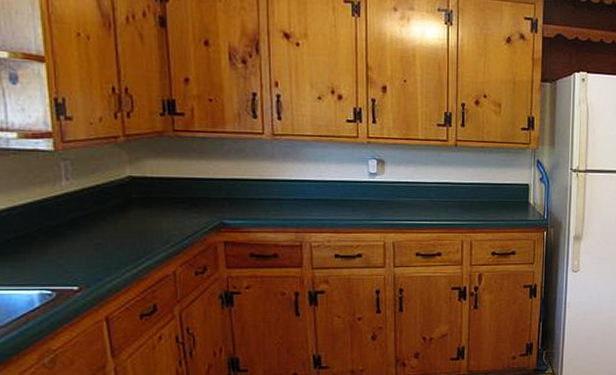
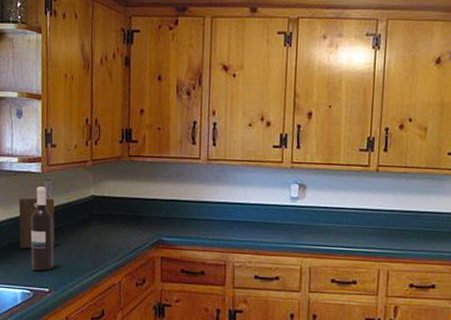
cutting board: none [24,180,82,242] -> present [18,197,55,249]
wine bottle: none [44,167,82,267] -> present [30,186,54,271]

